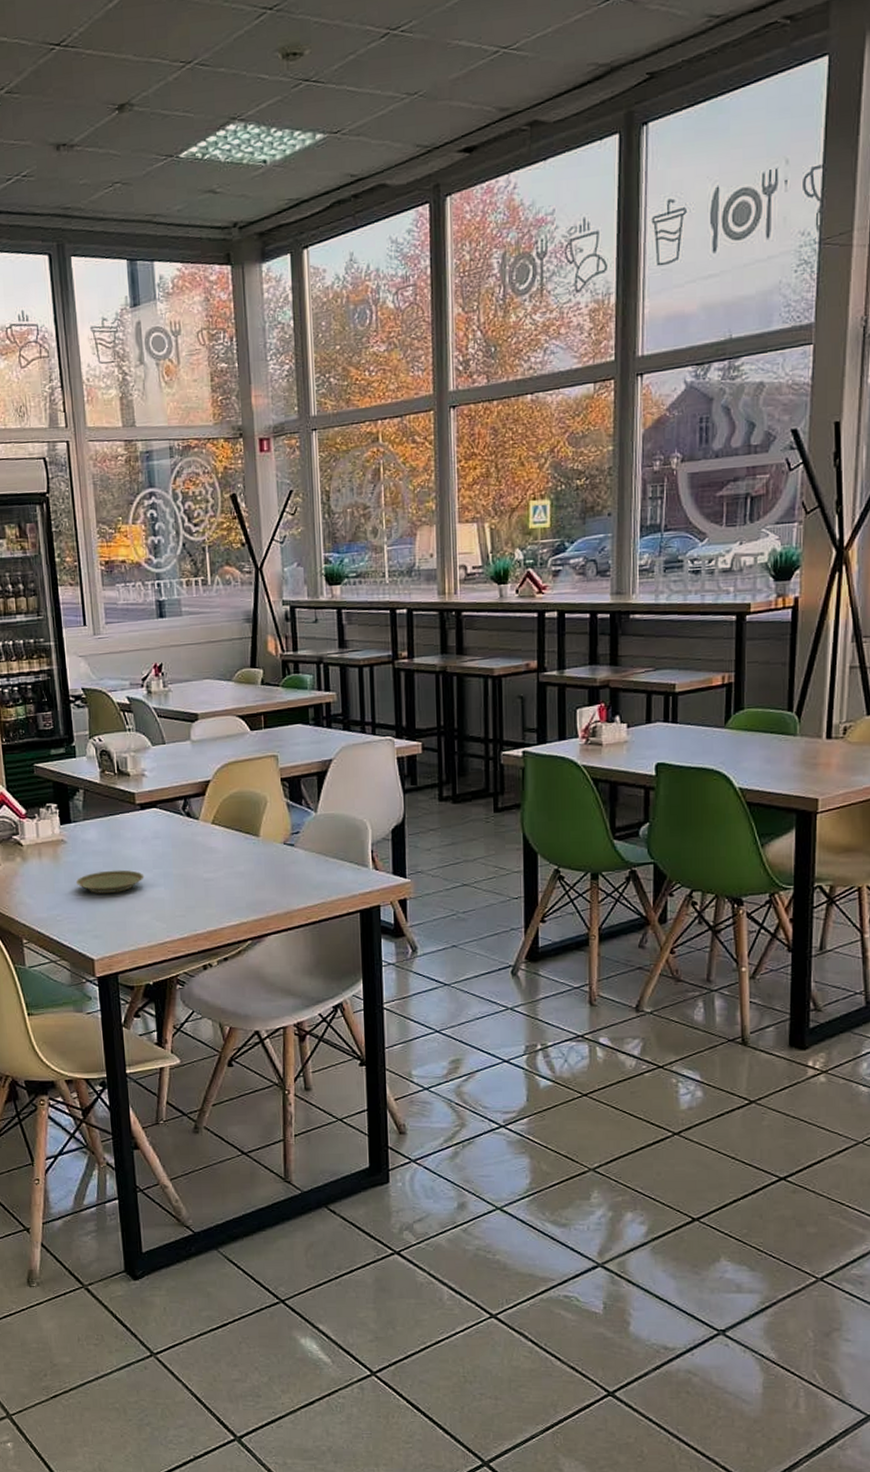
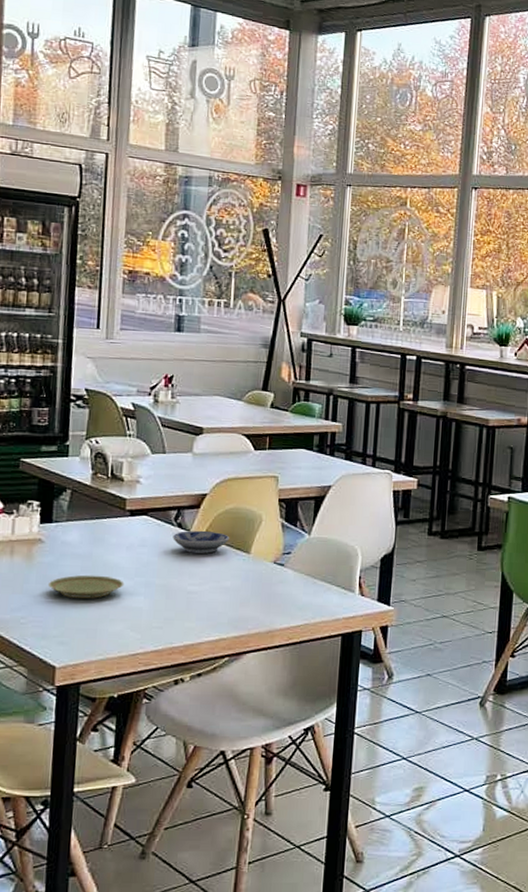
bowl: none [183,817,238,841] -> present [173,530,230,554]

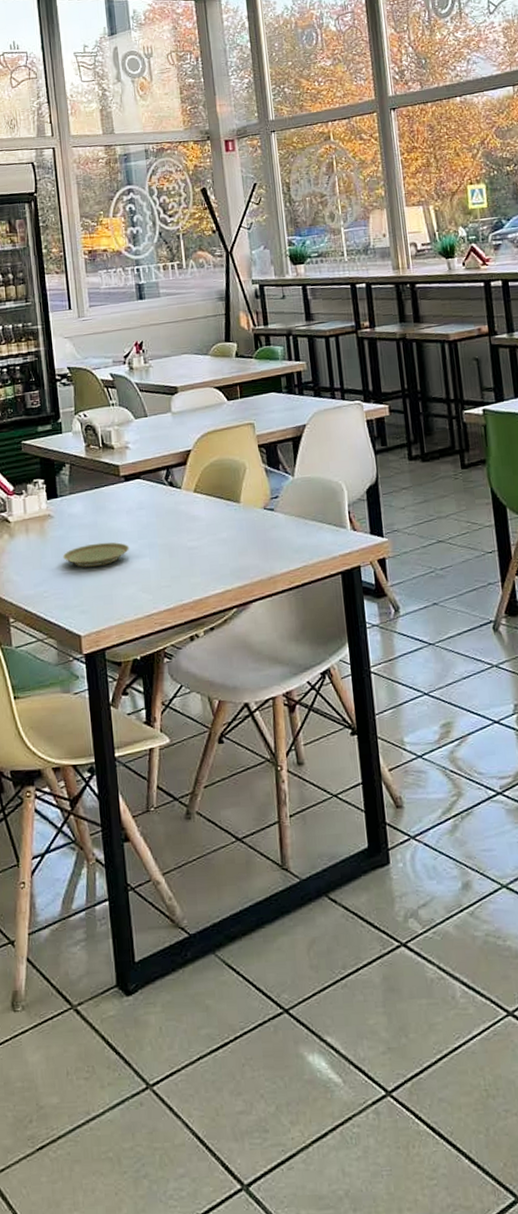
bowl: present [173,530,230,554] -> none [166,486,219,510]

